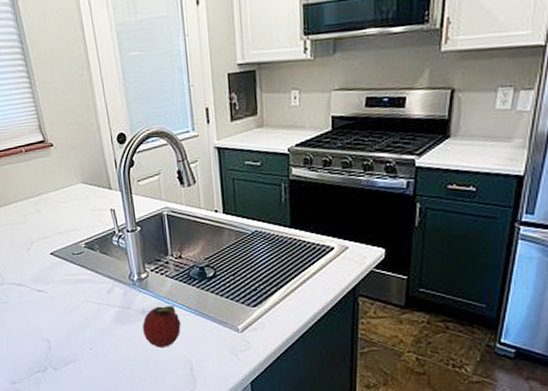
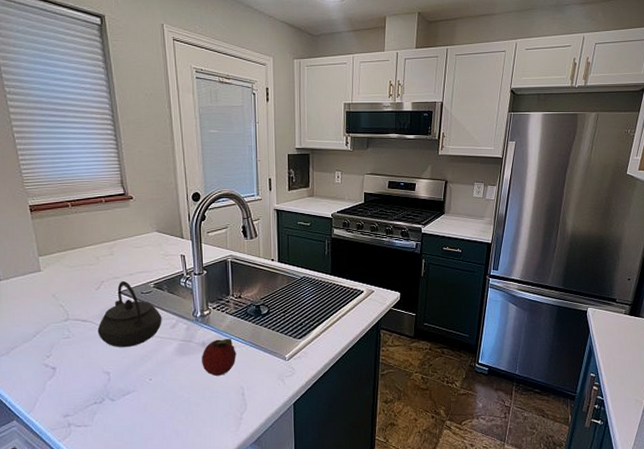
kettle: none [33,240,97,314] -> present [97,280,162,348]

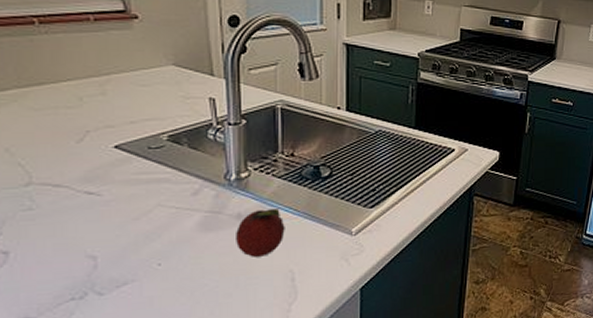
kettle: present [97,280,162,348] -> none [78,130,179,223]

